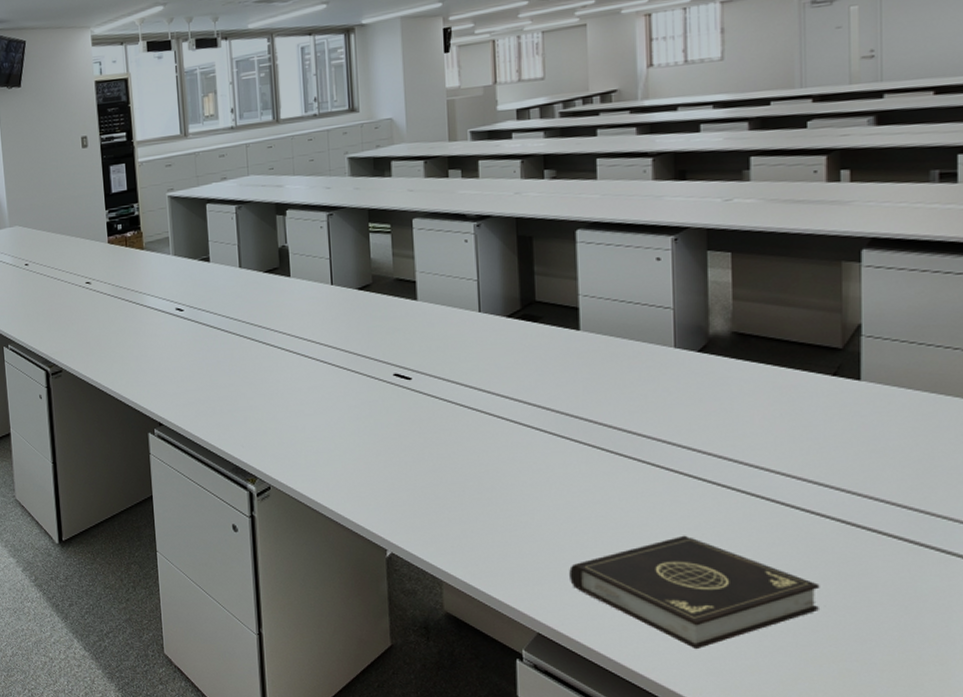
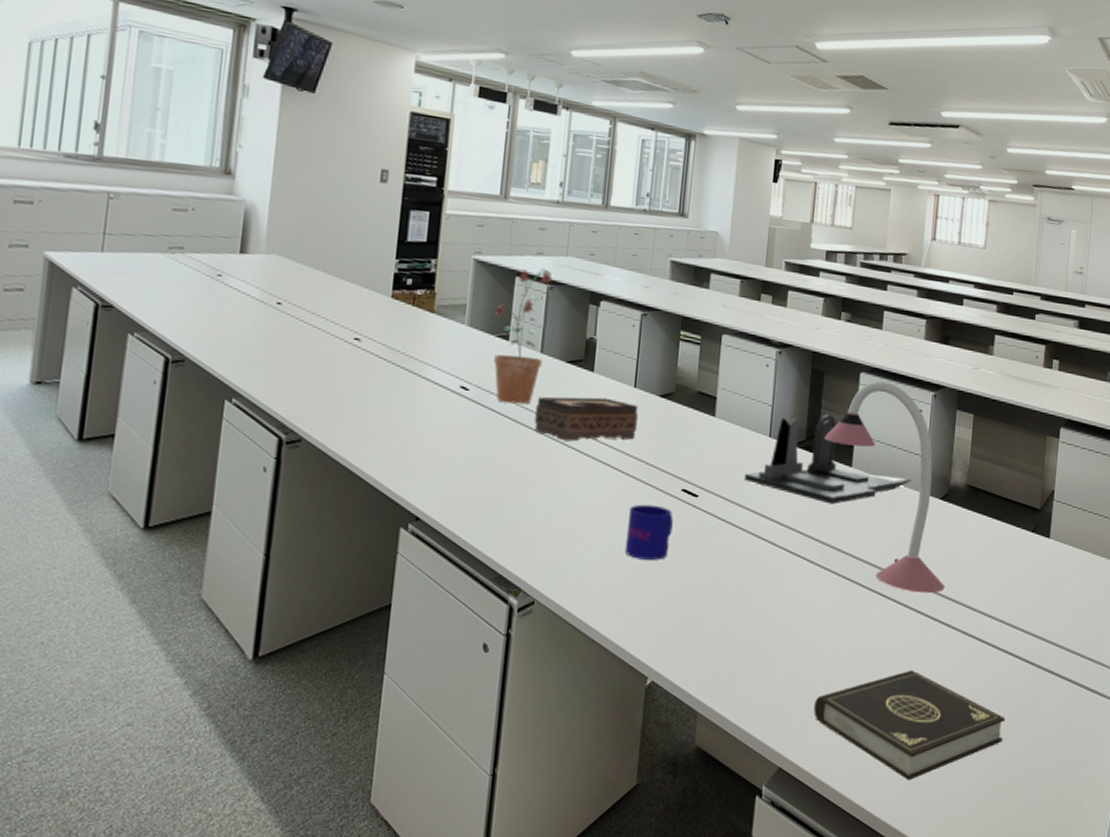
potted plant: none [193,191,243,317] -> present [494,268,553,405]
tissue box: none [243,298,340,344] -> present [534,396,639,442]
mug: none [344,391,390,443] -> present [624,504,673,560]
desk organizer: none [457,279,660,371] -> present [744,414,914,504]
desk lamp: none [542,234,716,455] -> present [824,381,945,594]

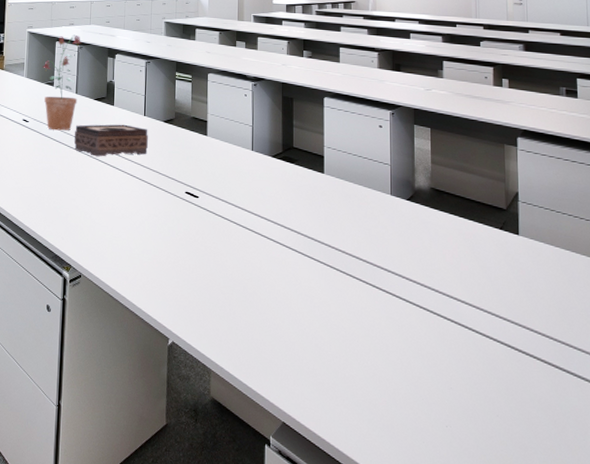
mug: present [624,504,673,560] -> none [145,203,180,247]
desk organizer: present [744,414,914,504] -> none [234,131,381,204]
book: present [814,670,1006,781] -> none [309,346,494,446]
desk lamp: present [824,381,945,594] -> none [298,103,419,281]

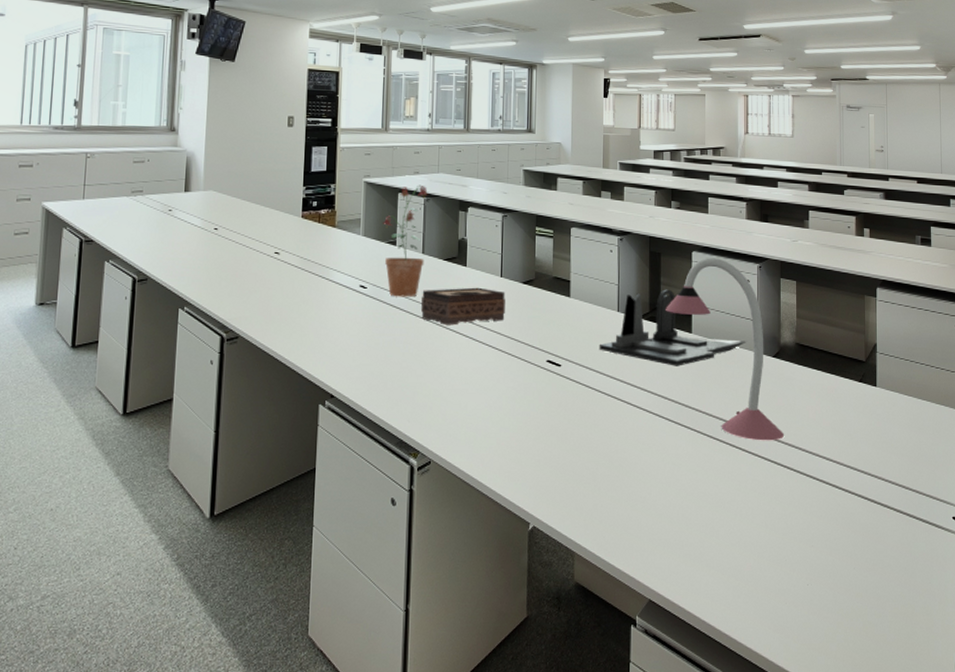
desk organizer: none [234,131,381,204] -> present [599,289,748,366]
desk lamp: none [298,103,419,281] -> present [666,258,784,441]

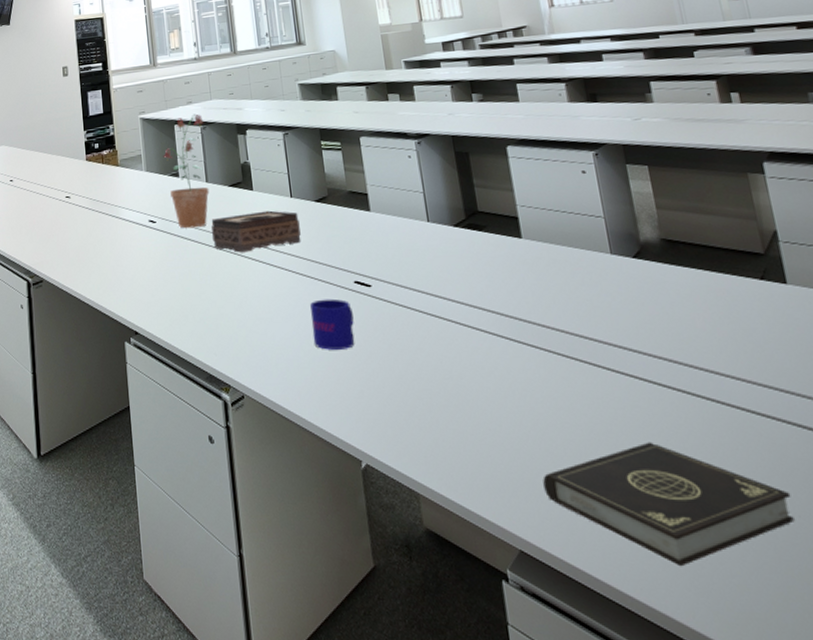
mug: none [502,375,541,422] -> present [310,298,355,350]
desk organizer: present [599,289,748,366] -> none [411,191,596,278]
desk lamp: present [666,258,784,441] -> none [485,150,665,359]
book: none [676,509,851,610] -> present [543,442,795,567]

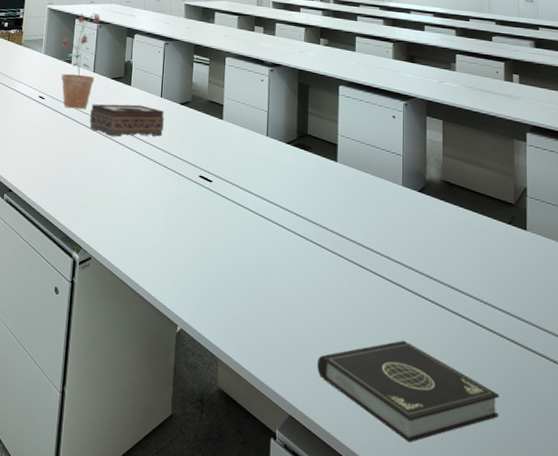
mug: present [310,298,355,350] -> none [157,186,193,231]

